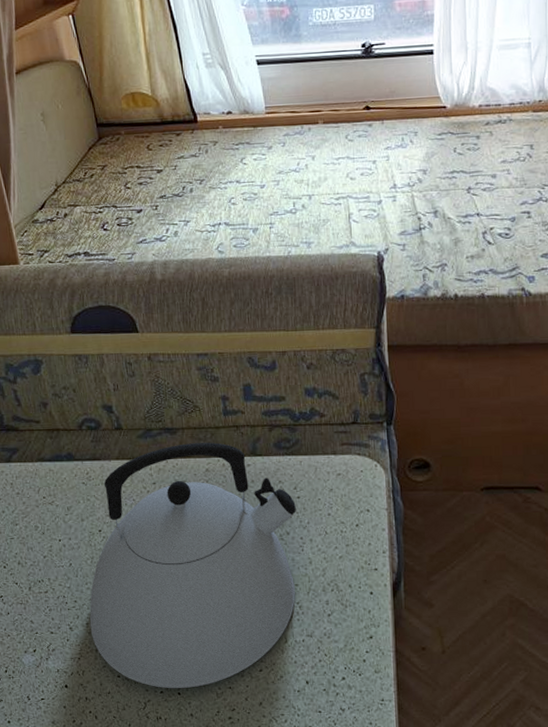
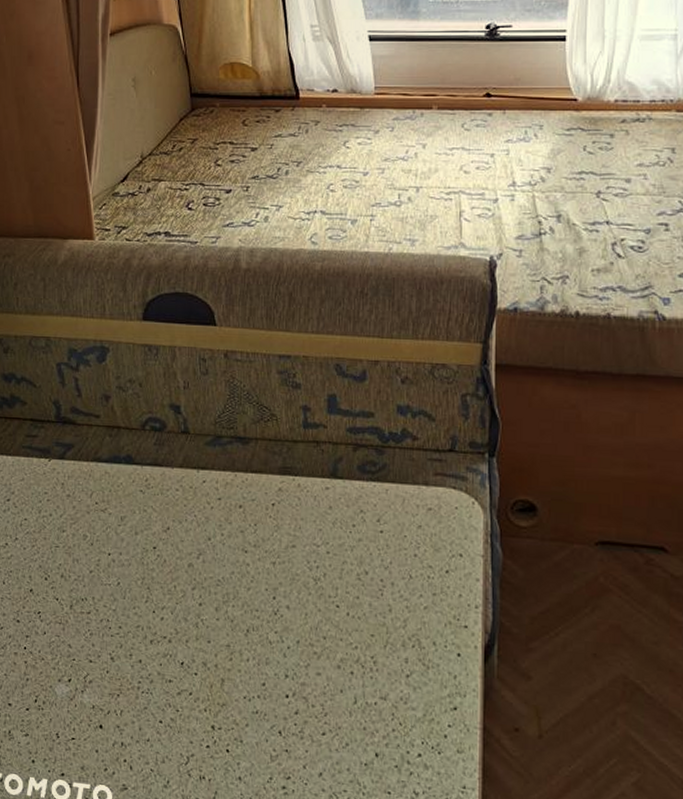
kettle: present [89,442,296,688] -> none [134,456,378,746]

